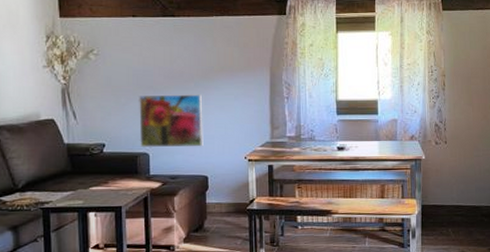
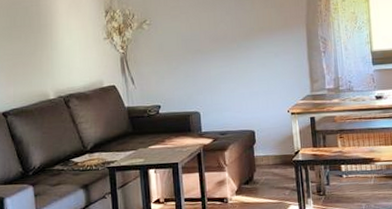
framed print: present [138,94,203,148] -> none [187,54,249,107]

